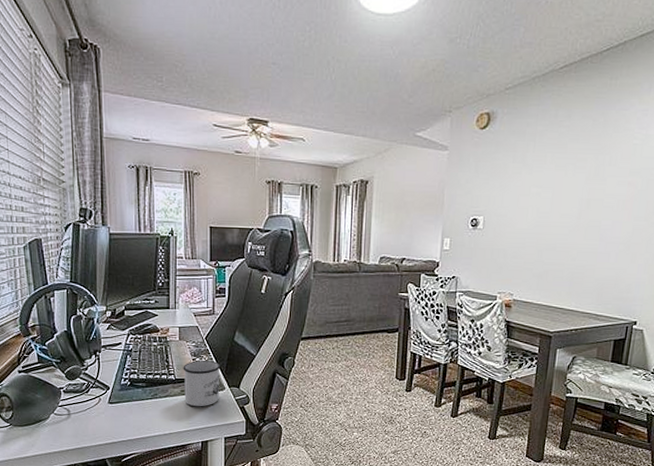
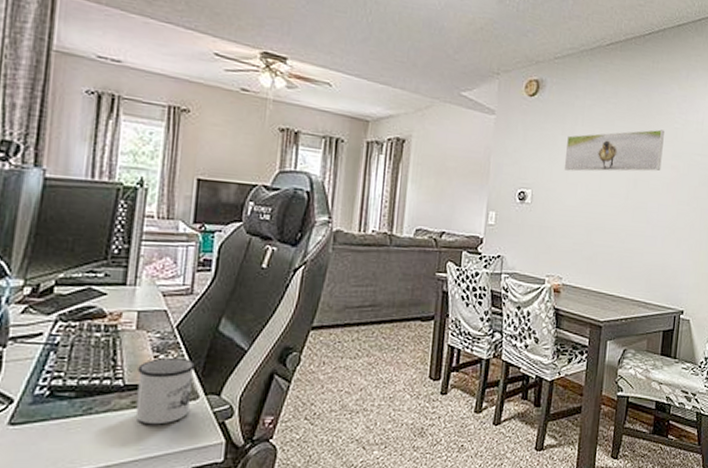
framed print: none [515,147,622,196] -> present [564,129,664,172]

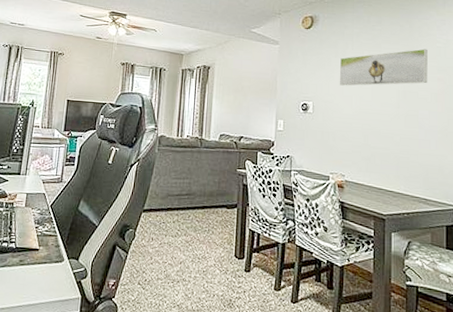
mug: present [135,357,195,425] -> none [22,228,62,280]

